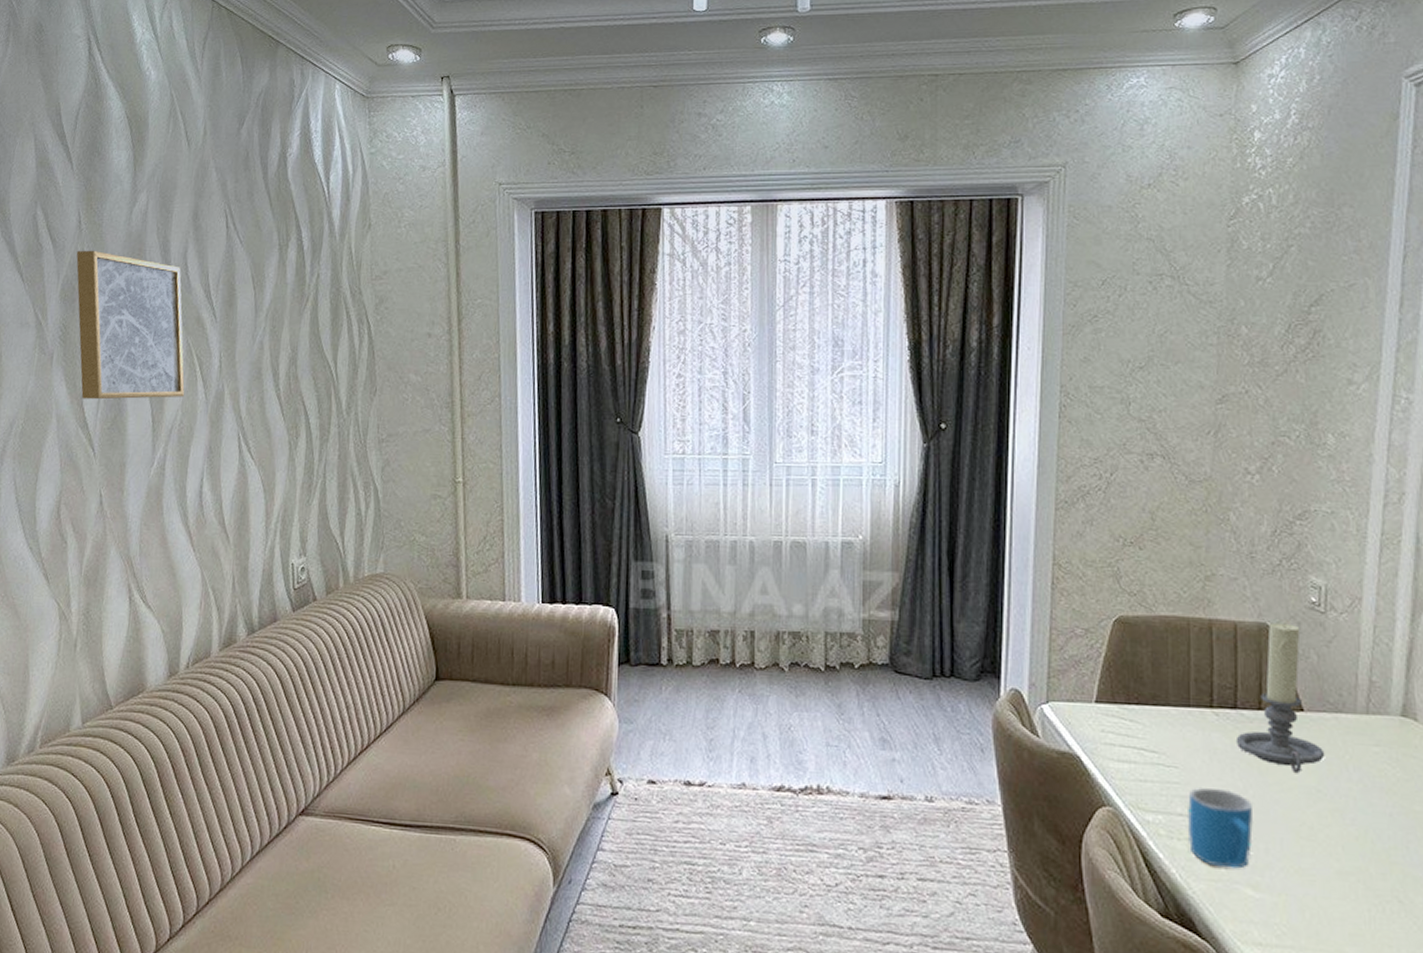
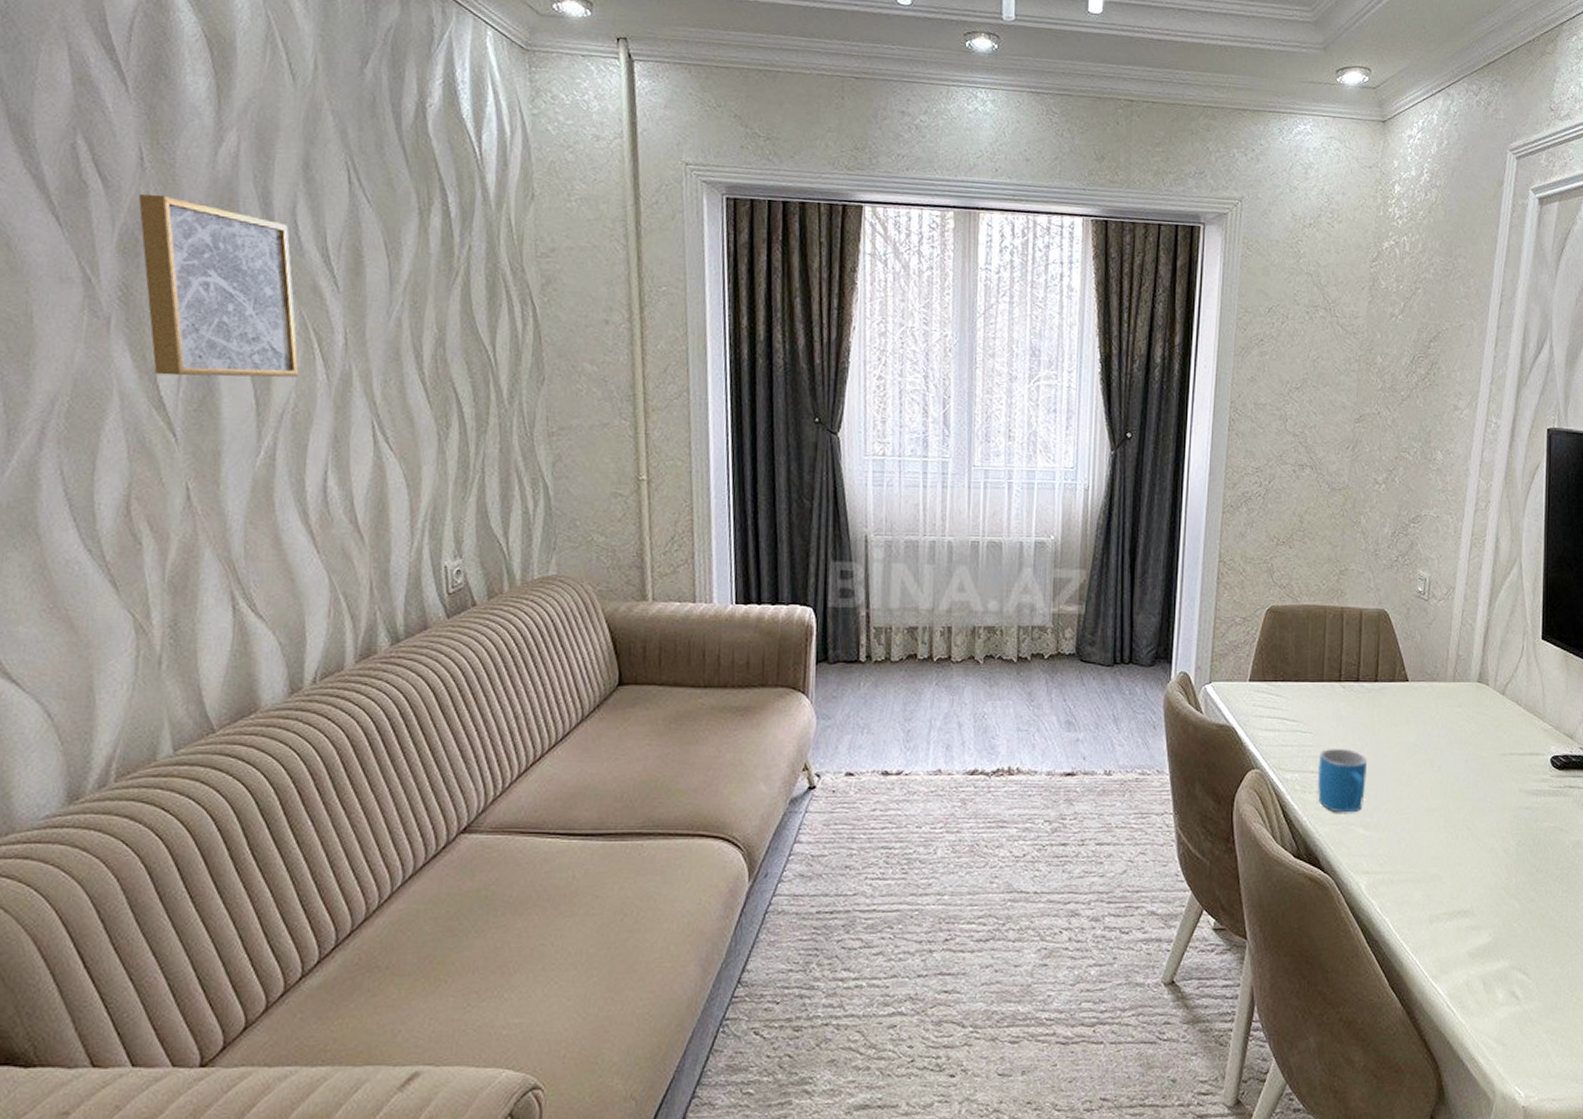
candle holder: present [1235,622,1325,774] -> none [1357,609,1422,733]

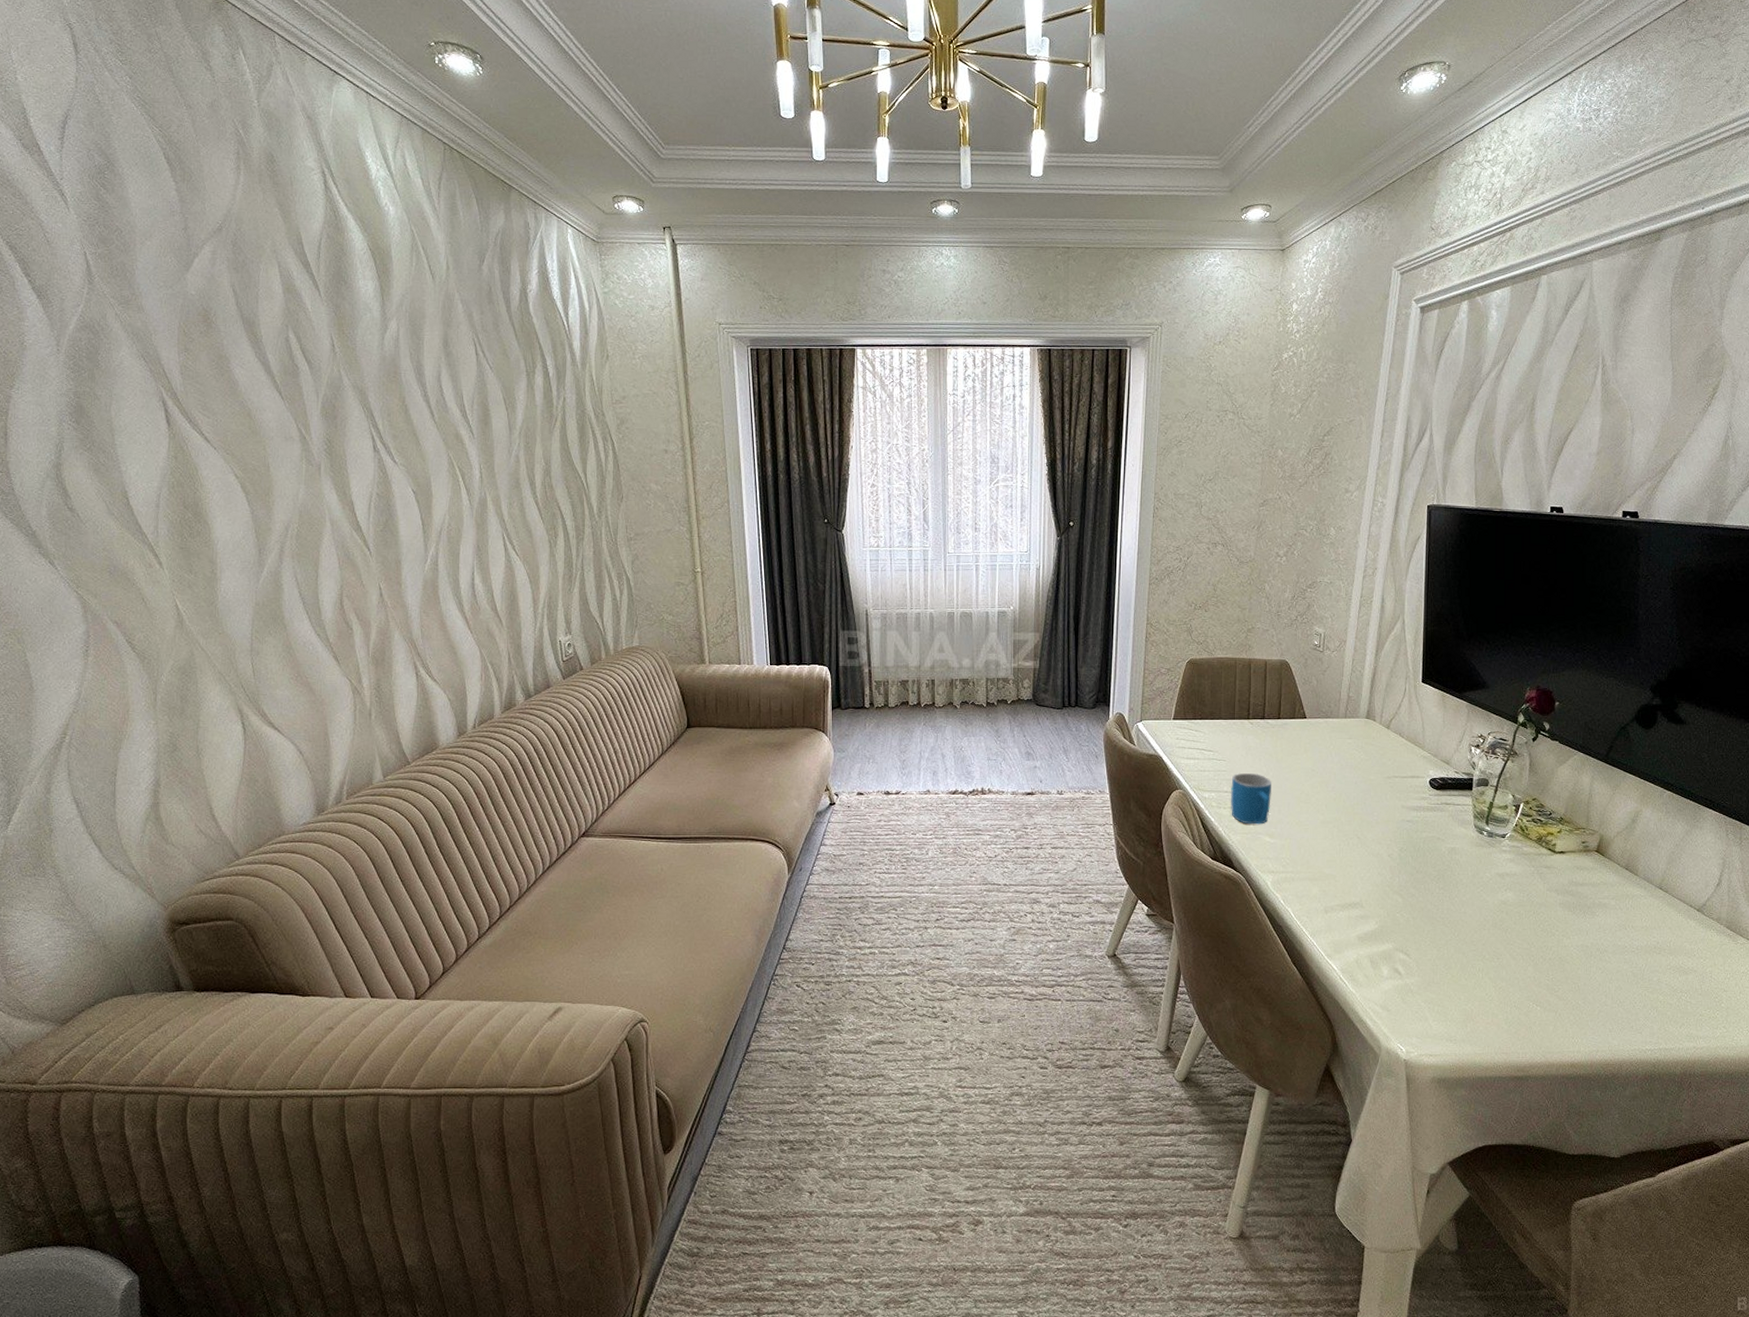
wall art: present [138,194,300,378] -> none [332,371,451,506]

